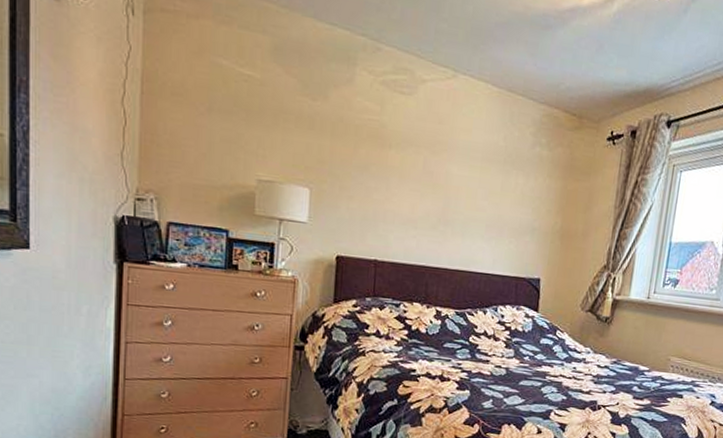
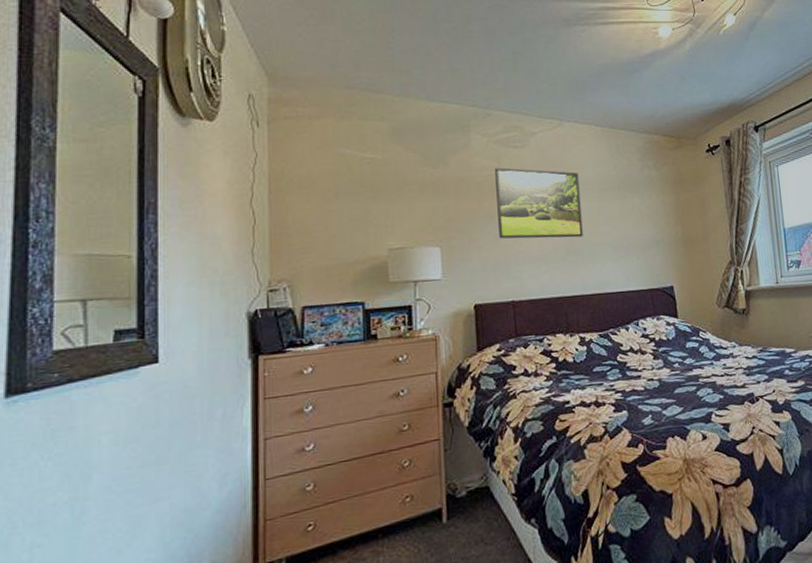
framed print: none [371,112,465,208] -> present [495,167,583,239]

